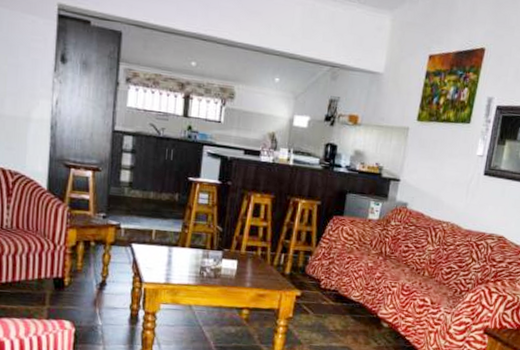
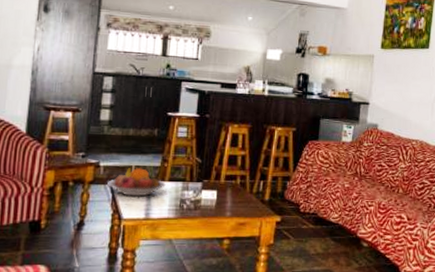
fruit bowl: none [128,232,186,262] -> present [107,168,166,197]

